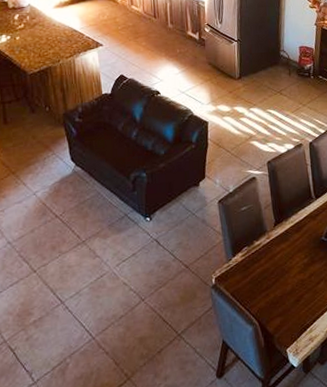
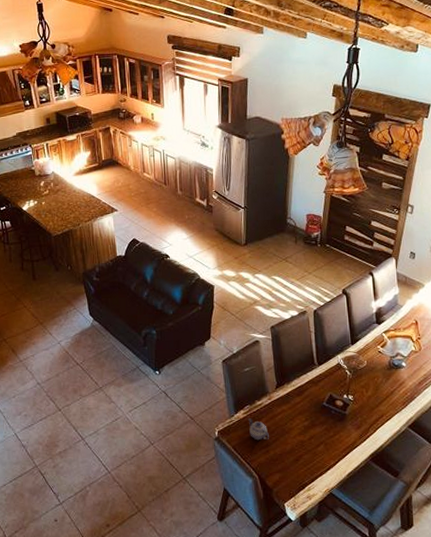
teapot: none [246,261,269,284] -> present [248,418,269,441]

